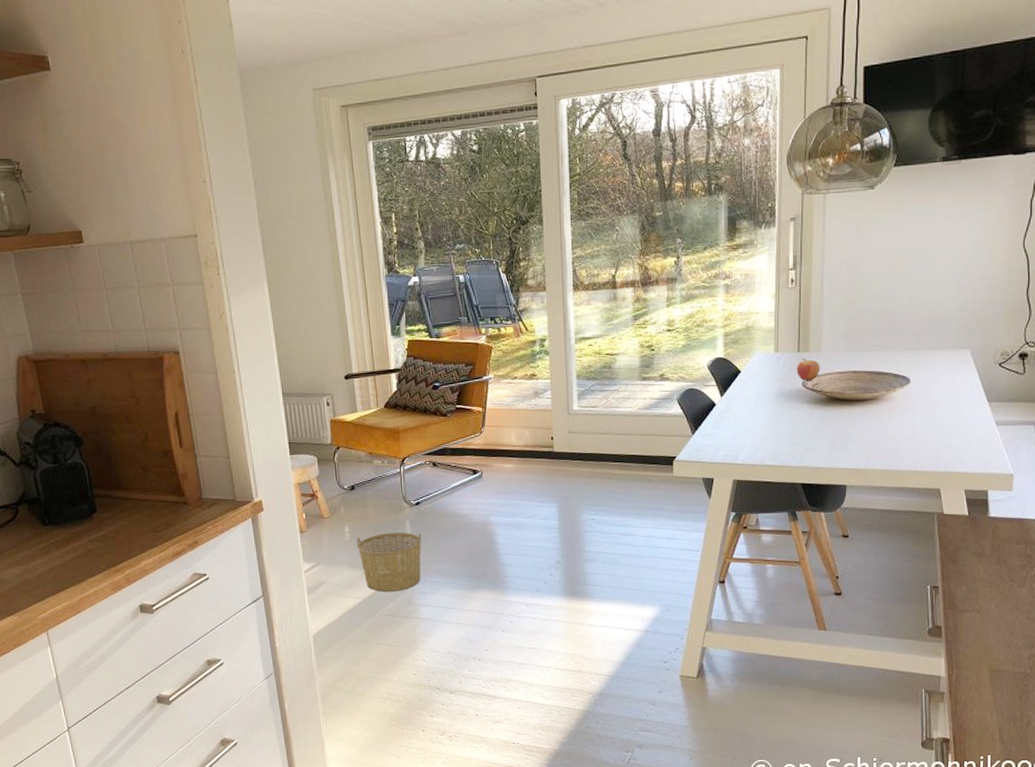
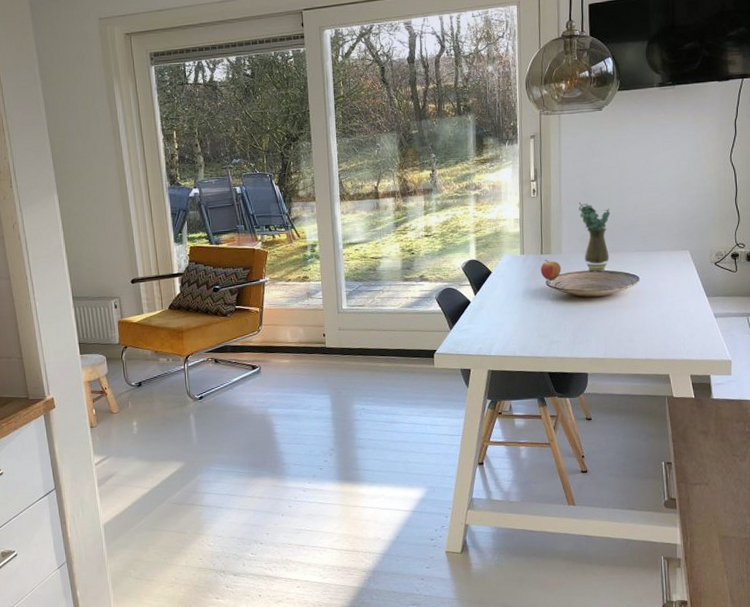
basket: present [356,532,422,592] -> none [144,424,205,482]
vase: none [843,294,880,372] -> present [578,203,611,272]

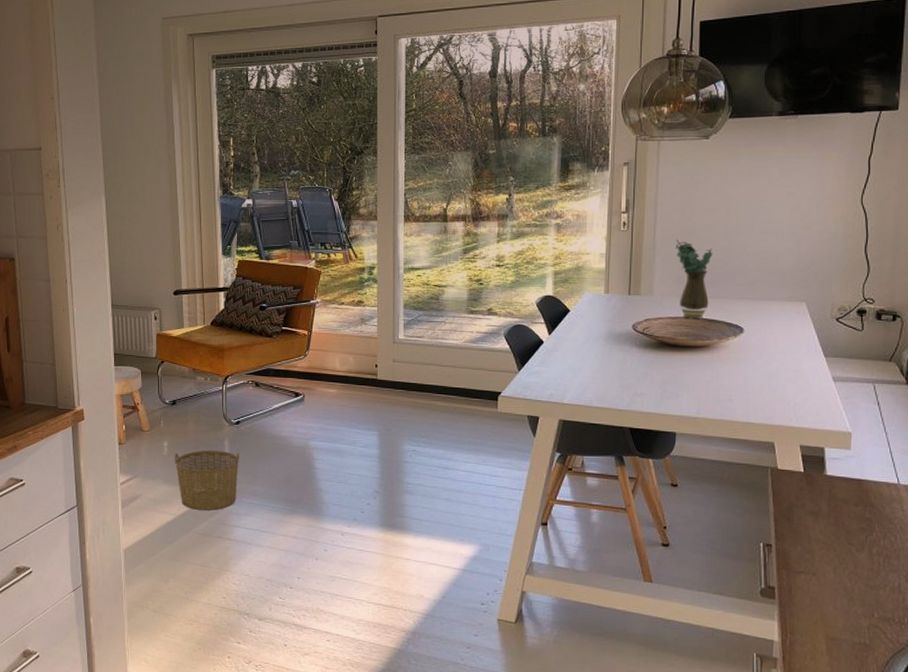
basket: none [144,424,205,482] -> present [174,450,239,510]
fruit: present [540,260,561,280] -> none [627,301,651,324]

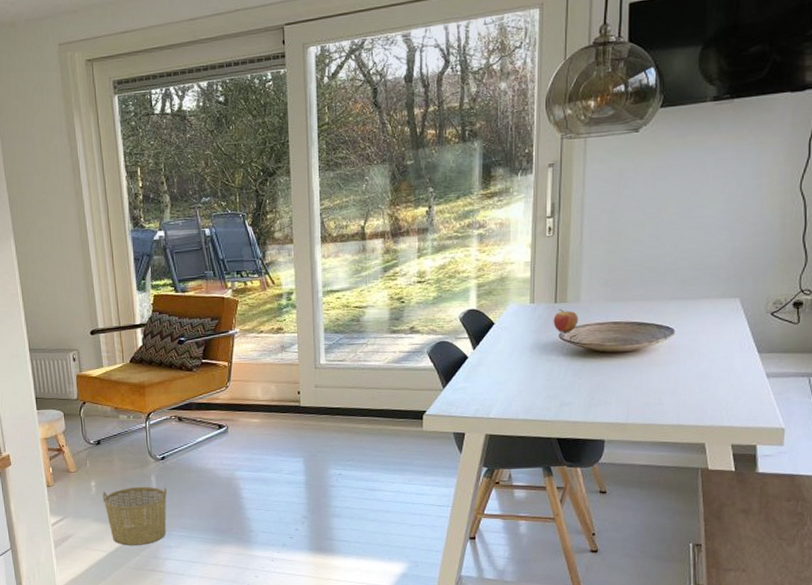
fruit: none [627,301,651,324] -> present [553,309,578,332]
vase: present [675,240,713,318] -> none [603,242,643,323]

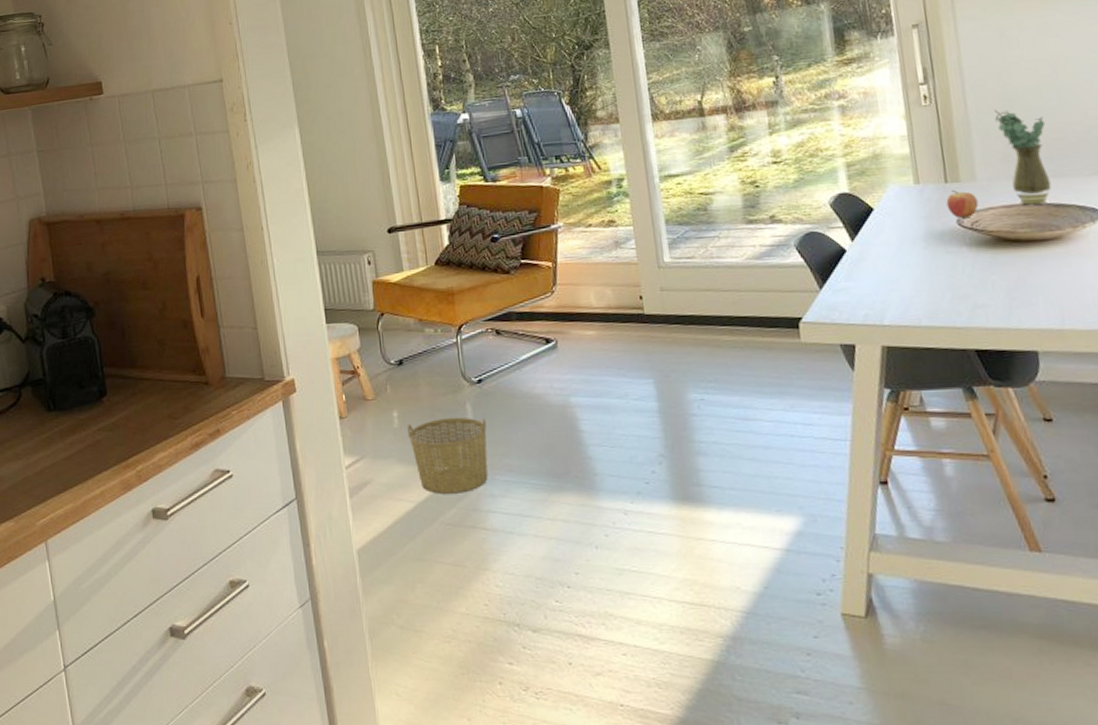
vase: none [603,242,643,323] -> present [994,110,1052,205]

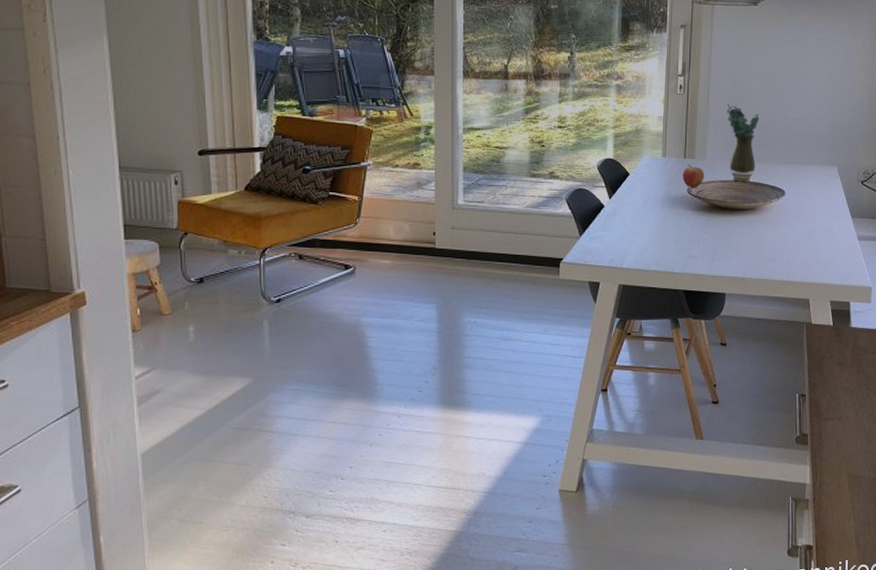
basket: present [407,417,488,494] -> none [203,332,281,402]

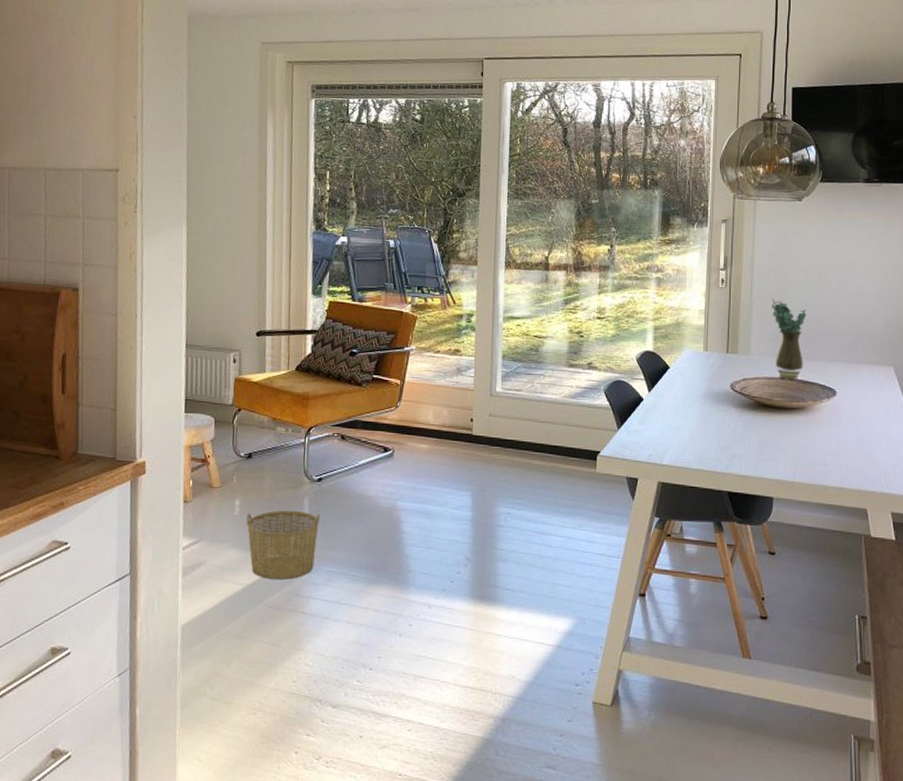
basket: none [203,332,281,402] -> present [246,510,320,580]
fruit: present [682,165,705,187] -> none [725,360,749,383]

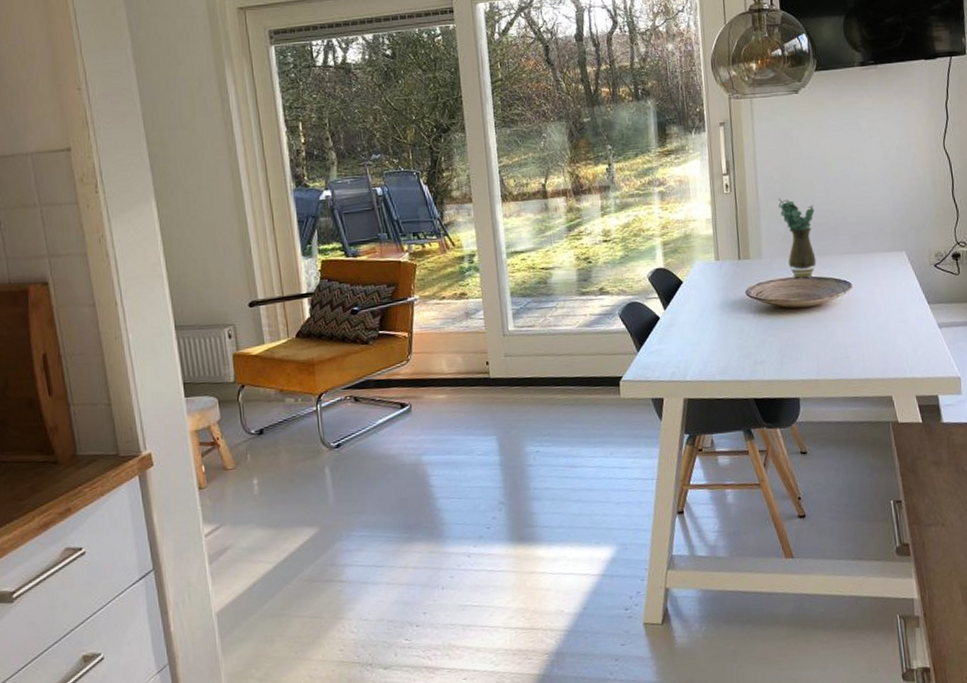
basket: present [246,510,320,580] -> none [267,480,345,553]

